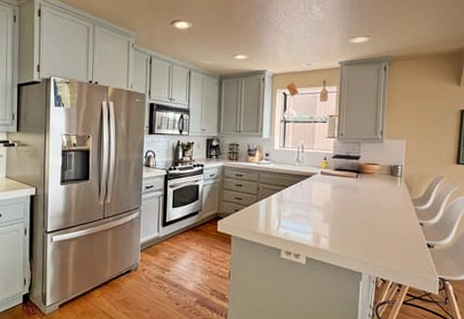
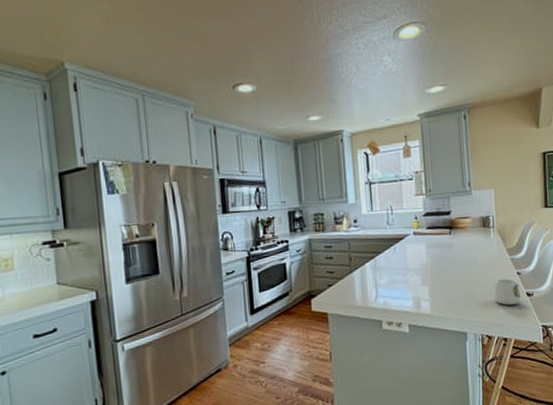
mug: none [393,227,421,254] -> present [493,278,521,305]

